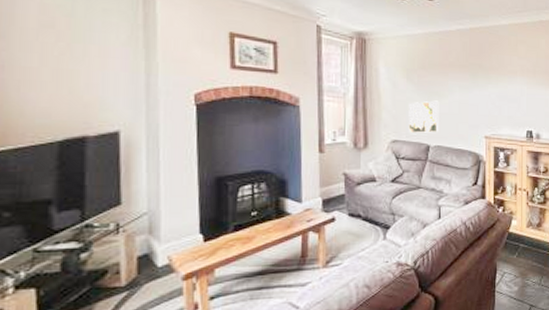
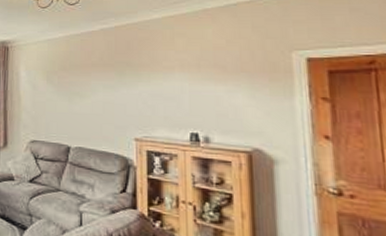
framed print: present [408,100,439,134] -> none [48,101,81,134]

